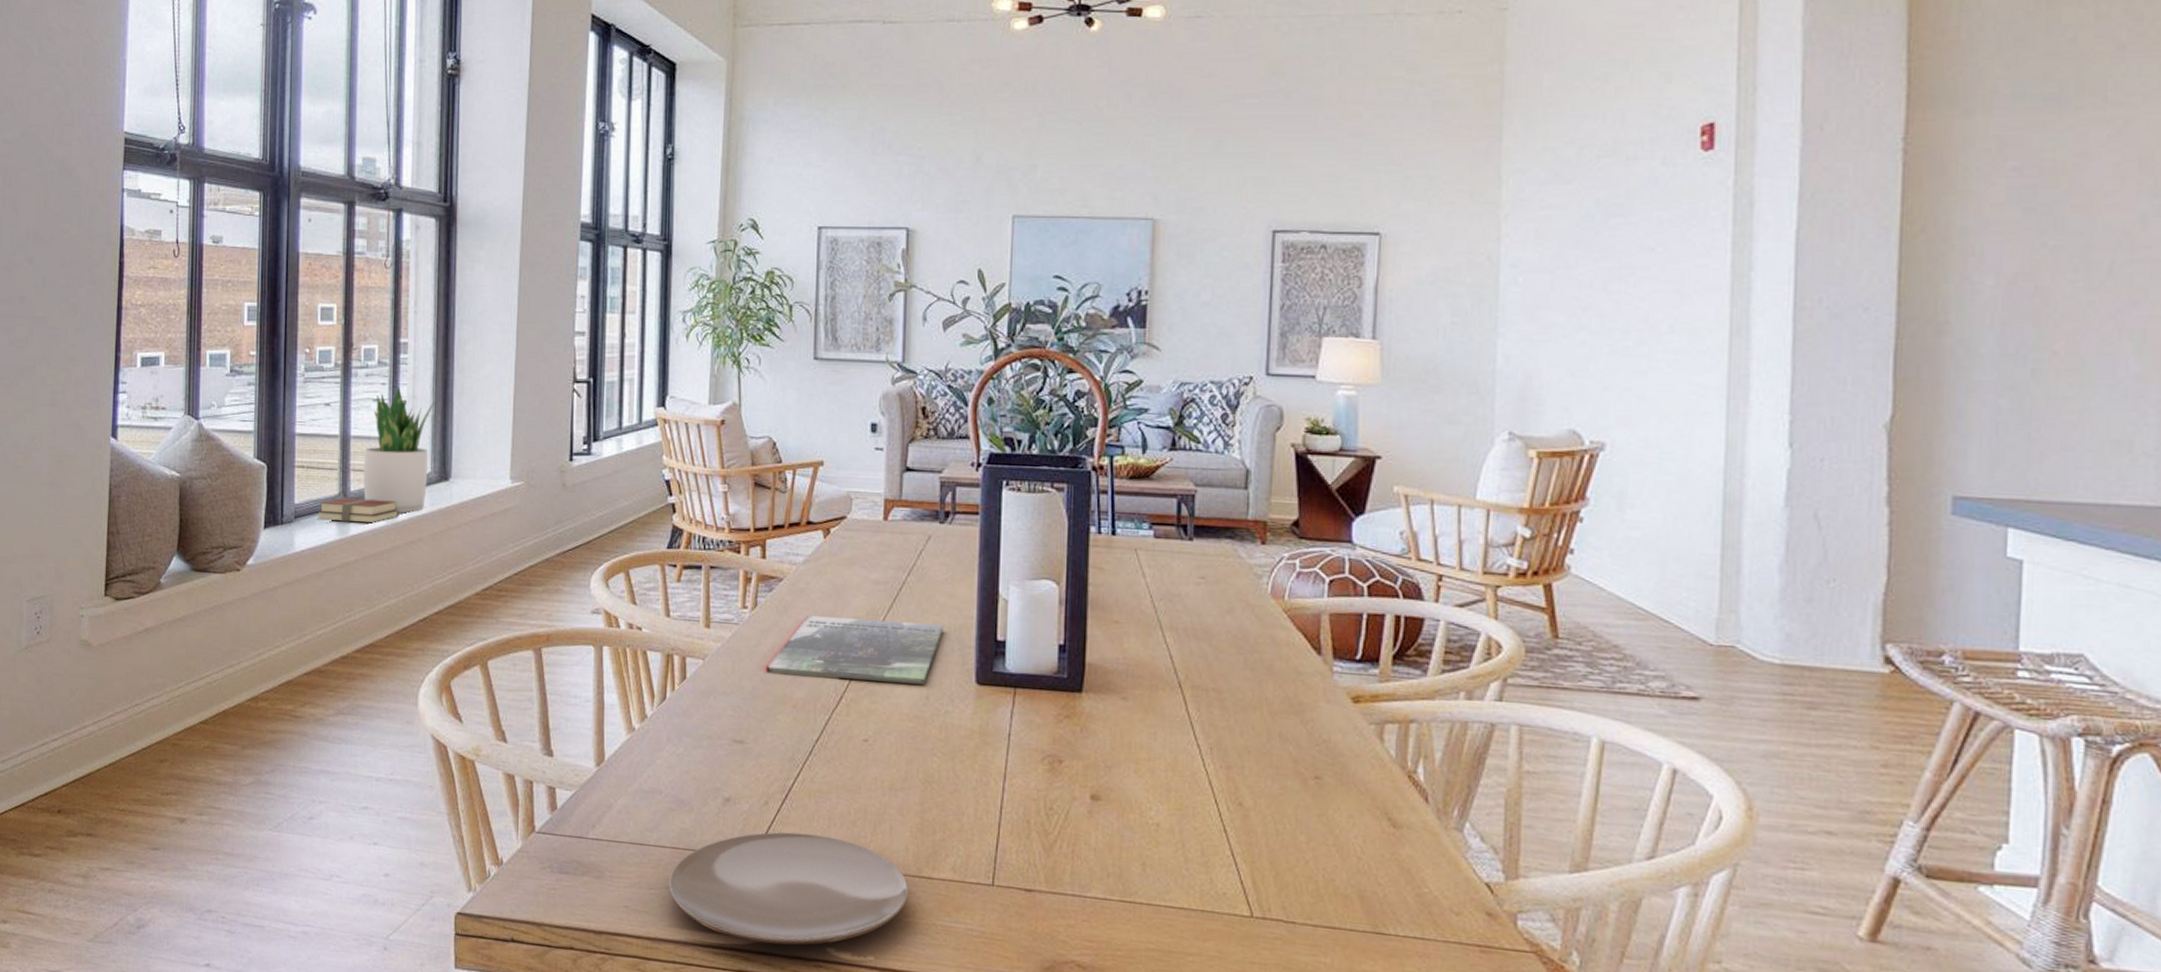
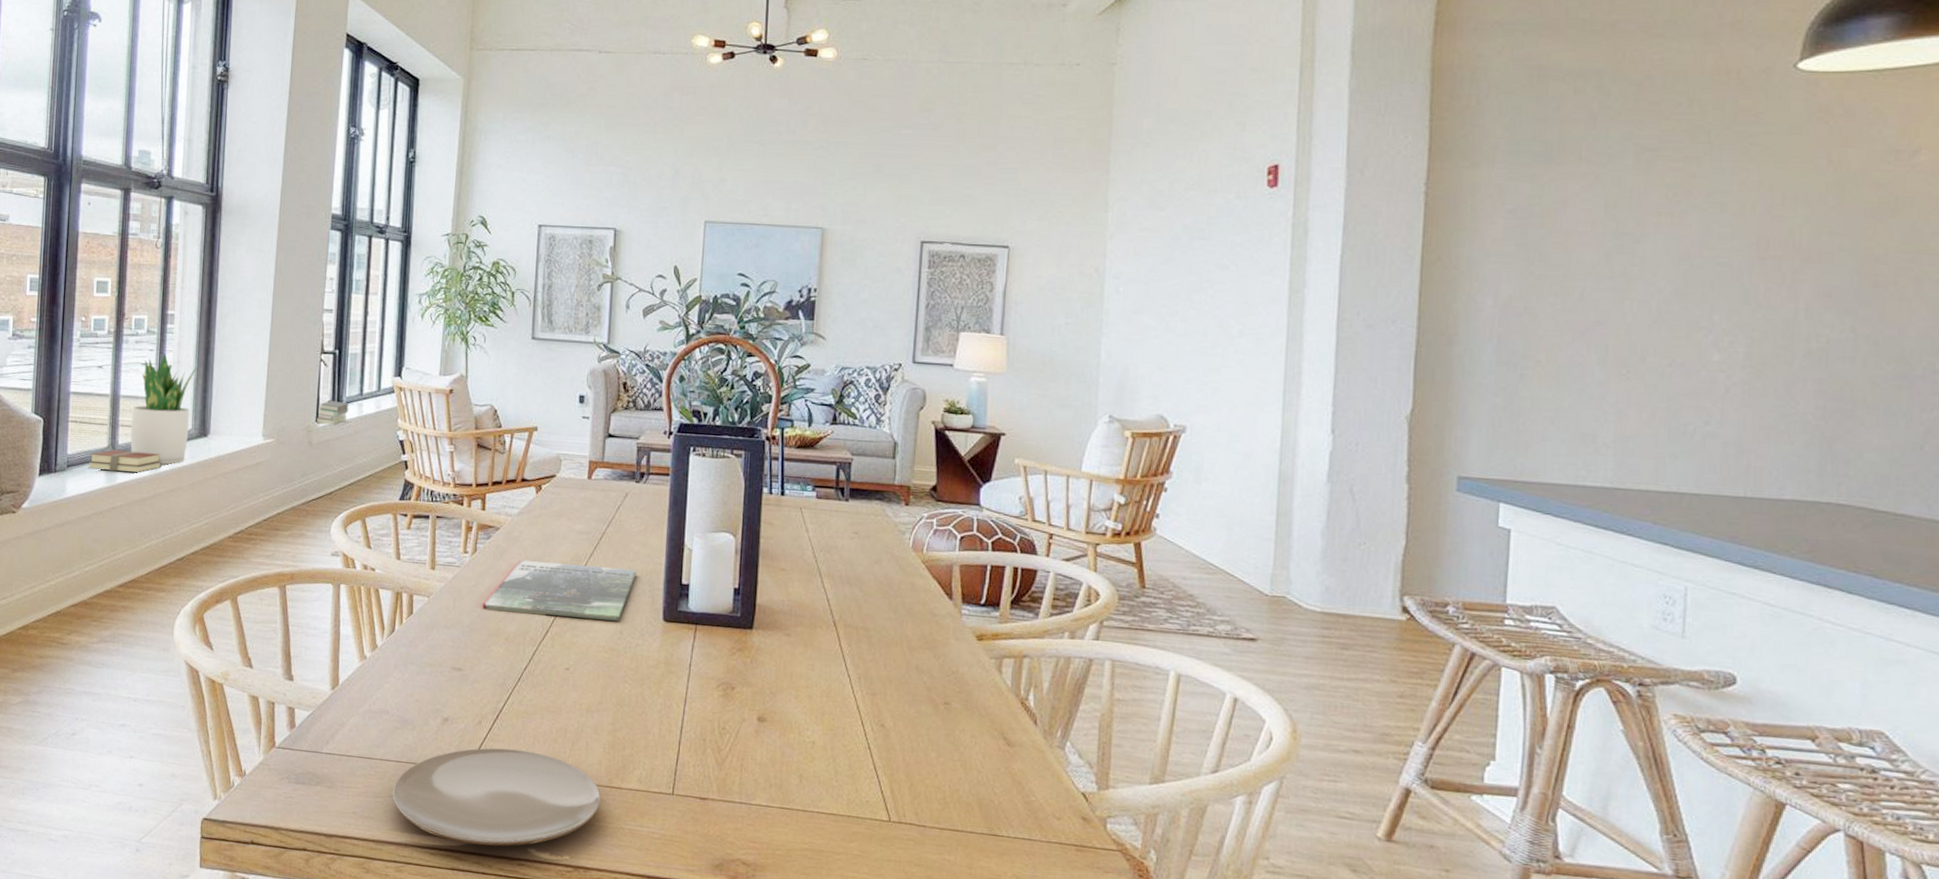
books: none [571,436,607,466] -> present [317,401,349,426]

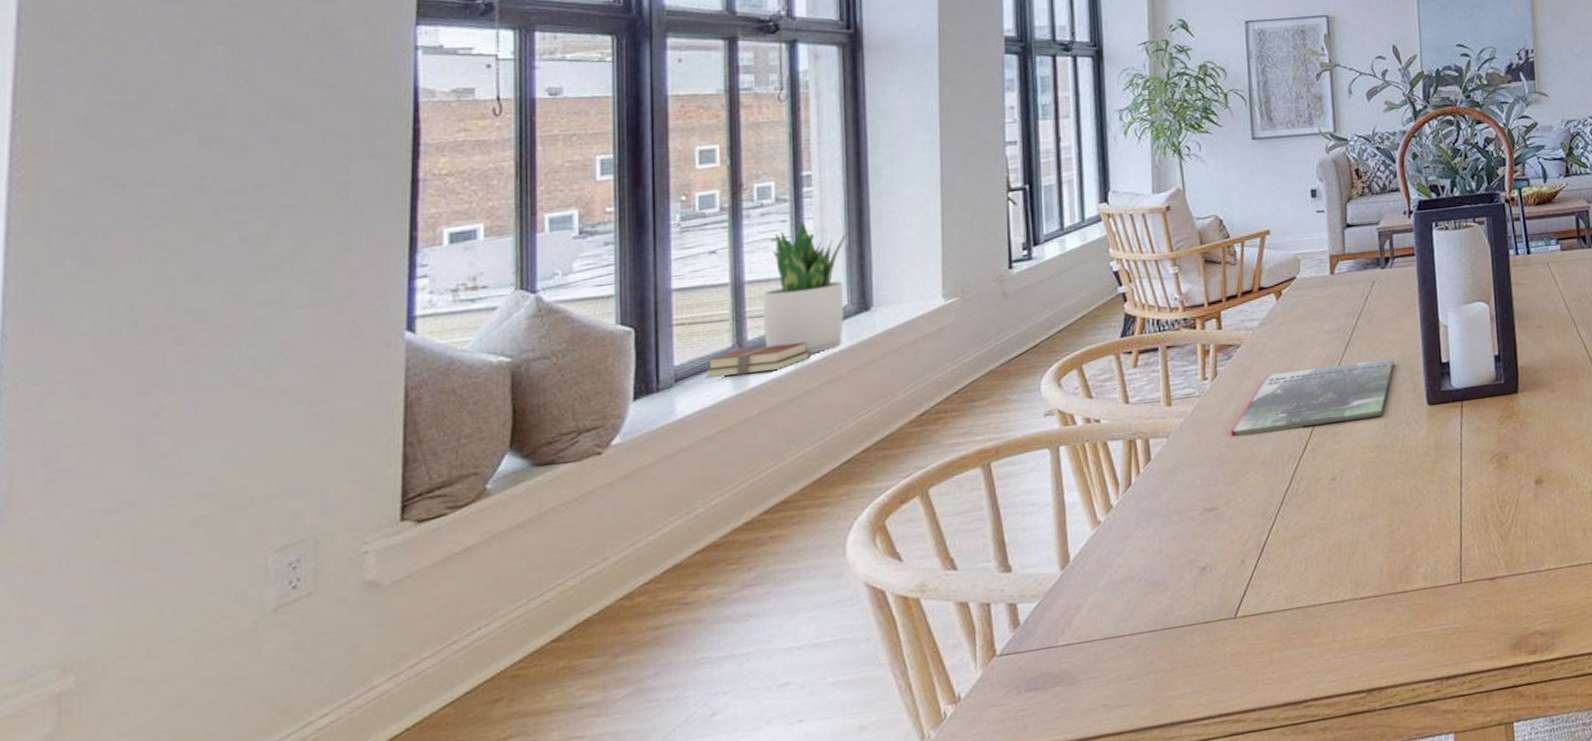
books: present [317,401,349,426] -> none [1010,241,1049,271]
plate: present [392,748,601,847] -> none [1148,577,1387,704]

